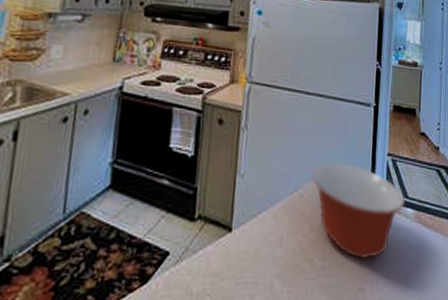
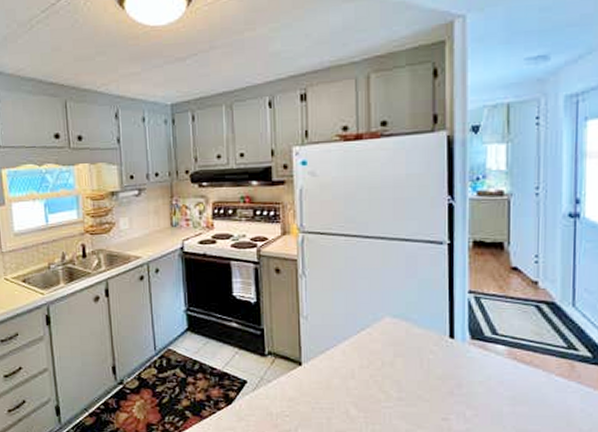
mixing bowl: present [310,161,406,260] -> none [378,301,495,393]

